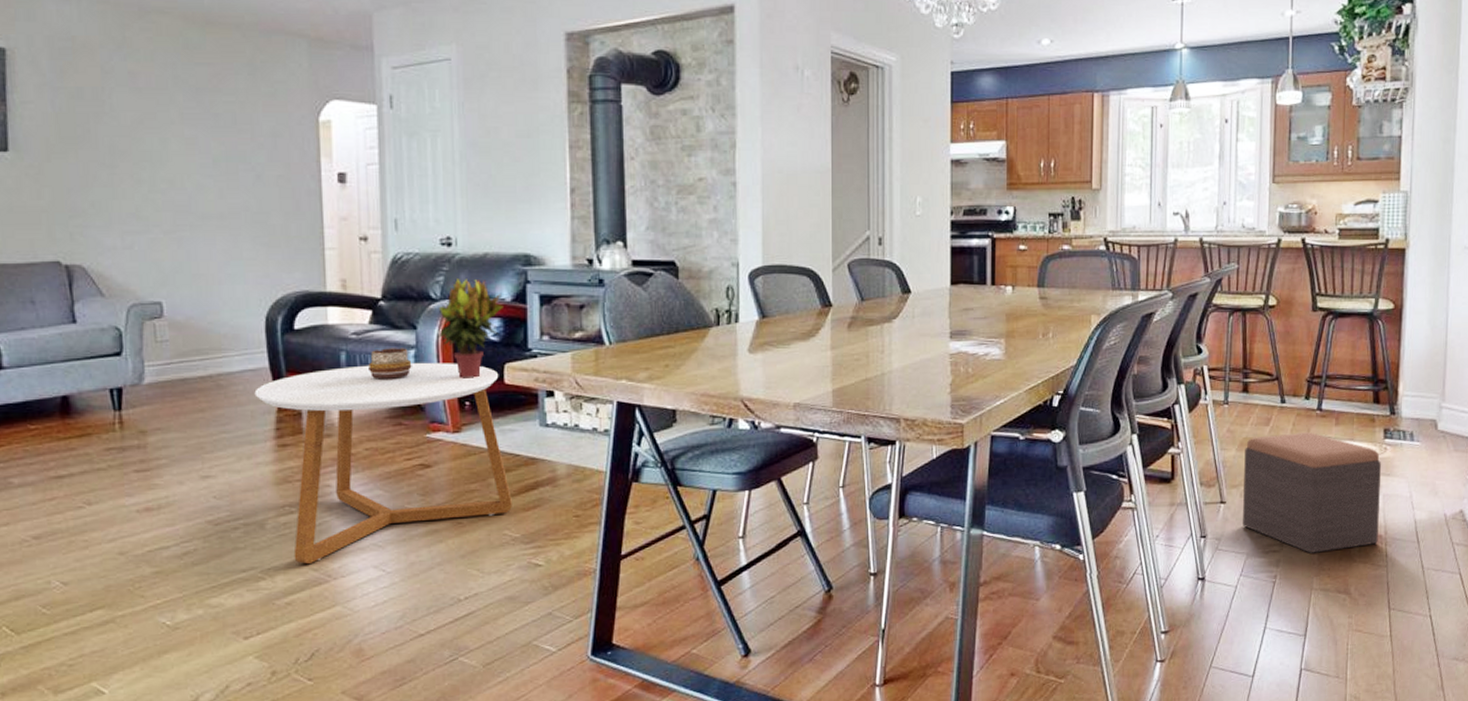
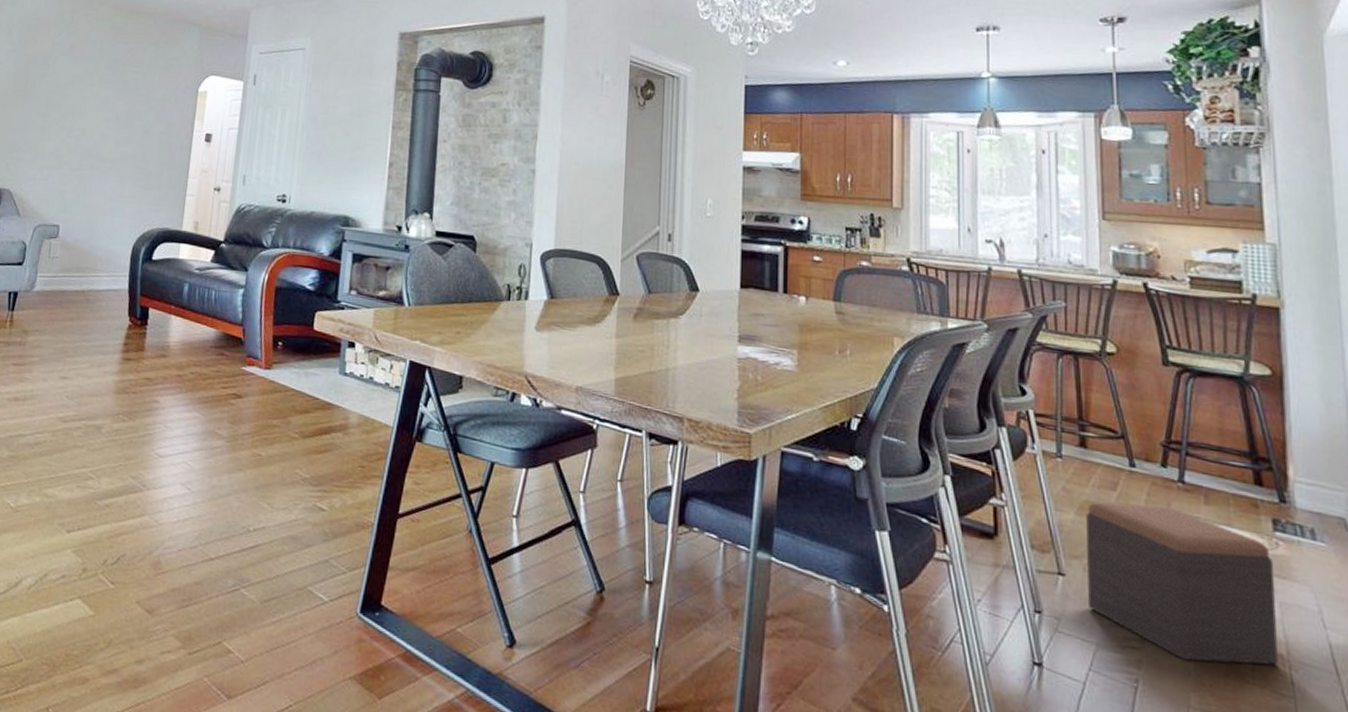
coffee table: present [254,362,512,564] -> none [113,297,310,471]
decorative bowl: present [368,348,412,379] -> none [204,285,240,313]
potted plant: present [437,277,503,379] -> none [263,230,321,322]

